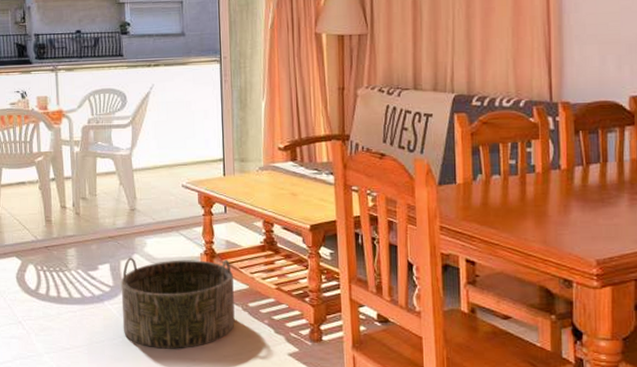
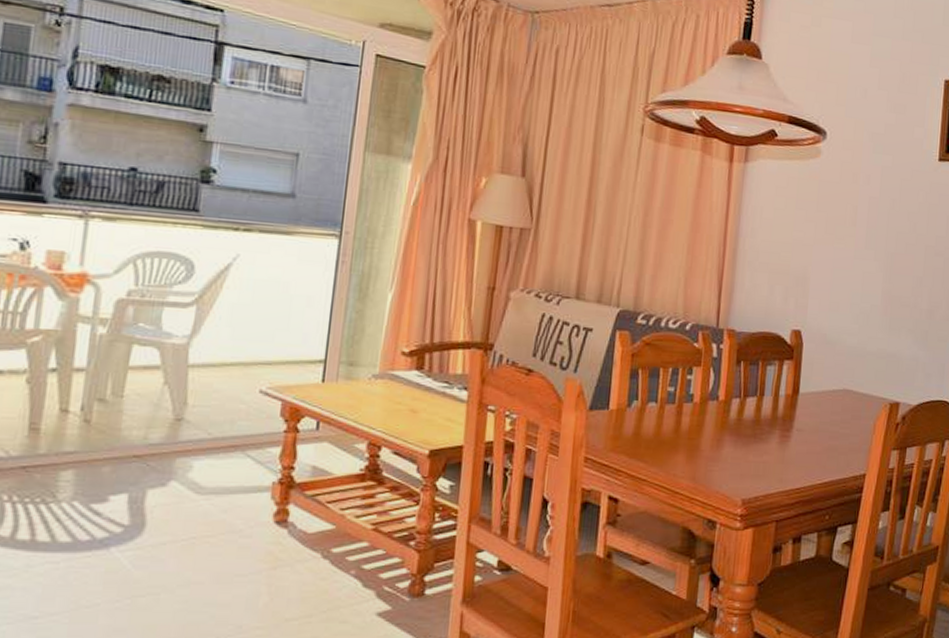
basket: present [120,257,235,349] -> none [134,485,316,612]

